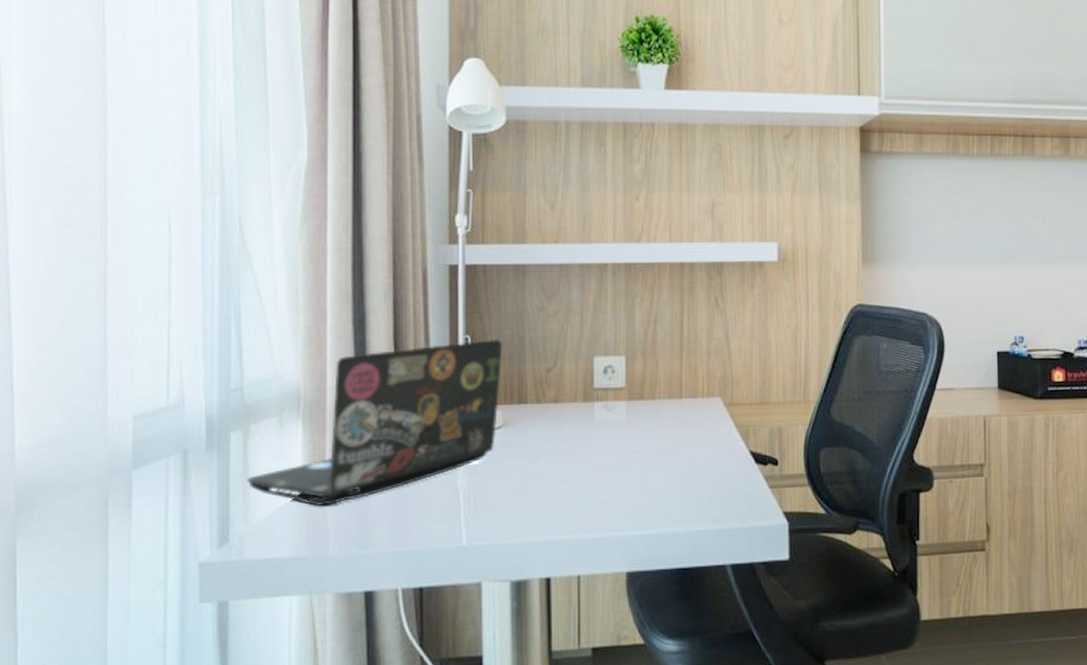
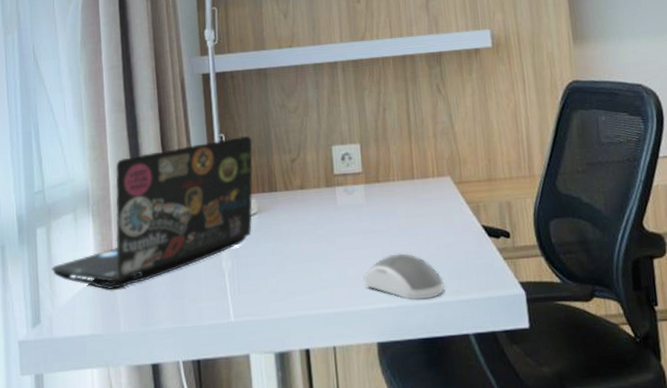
computer mouse: none [617,477,705,528] -> present [363,253,445,301]

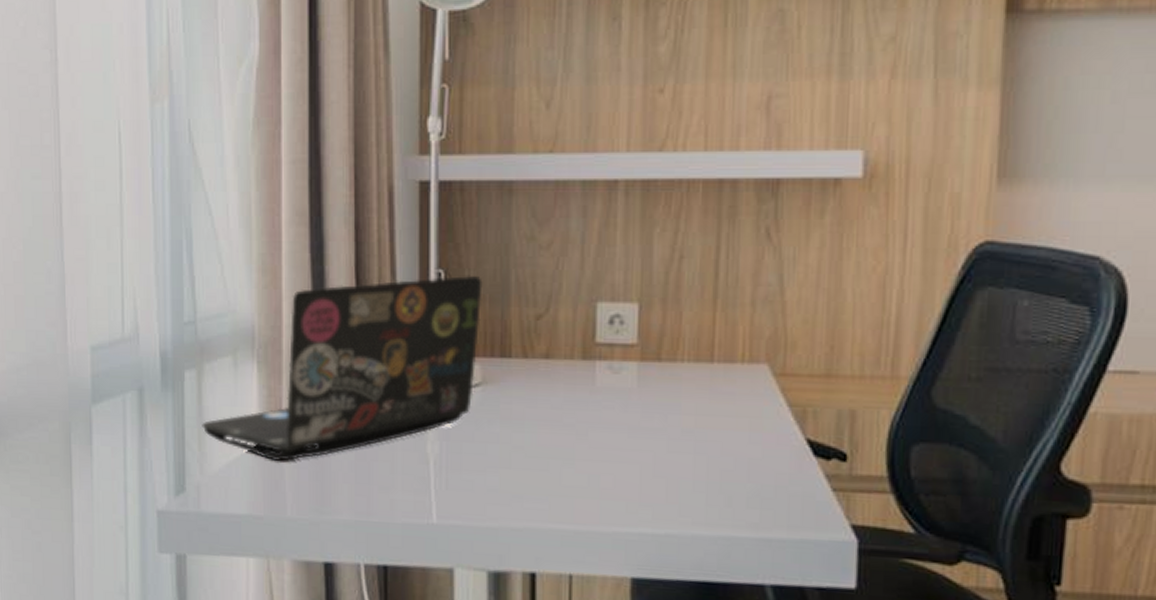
computer mouse: present [363,253,445,301] -> none [621,463,739,531]

